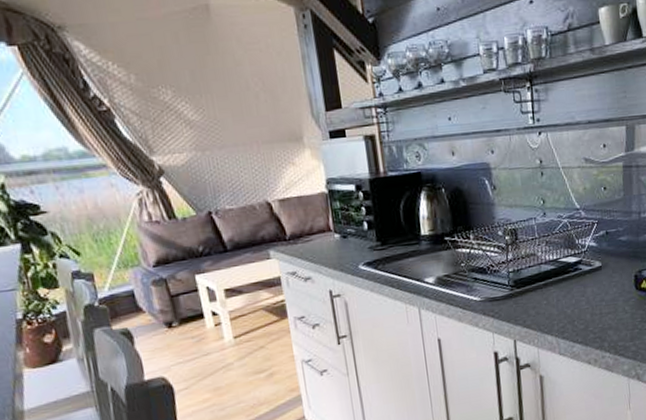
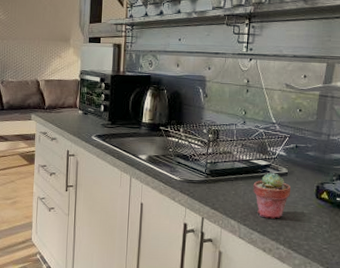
potted succulent: none [566,269,608,325] -> present [253,172,291,219]

